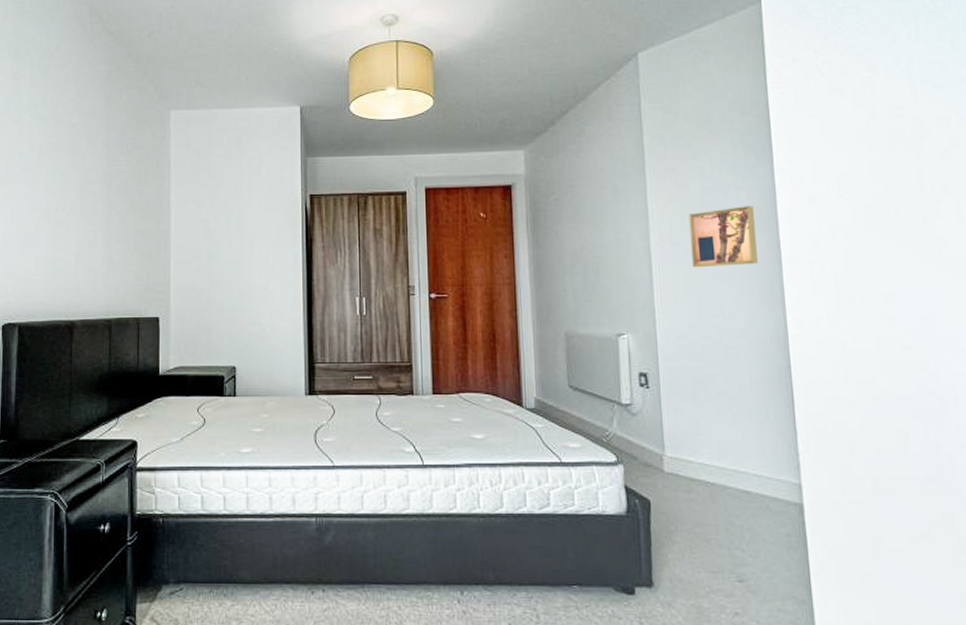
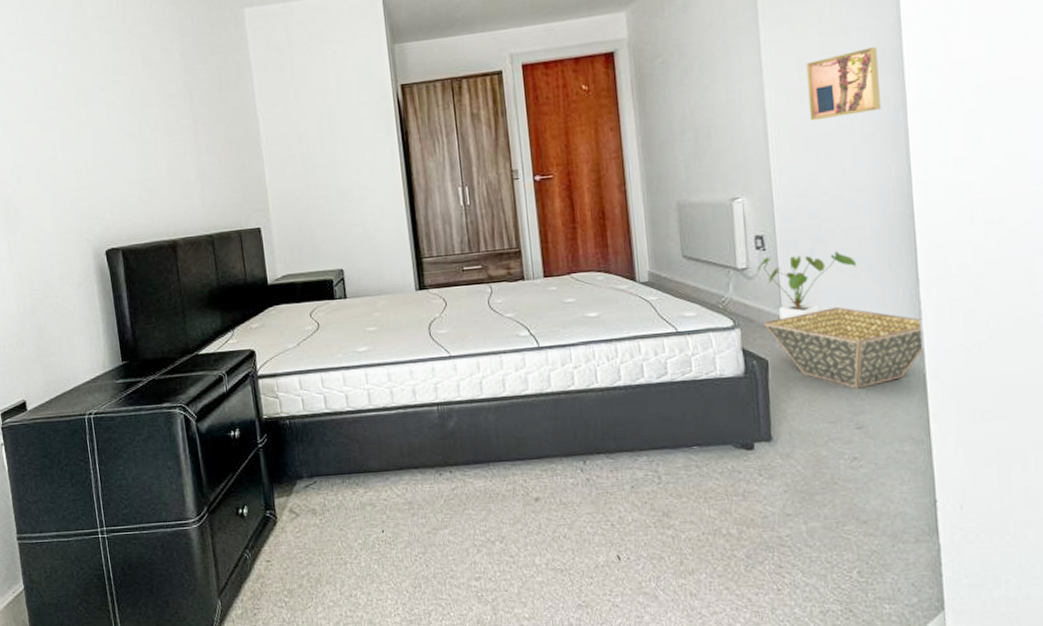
house plant: none [640,395,736,459] -> present [756,250,856,320]
basket: none [645,452,804,539] -> present [762,307,925,389]

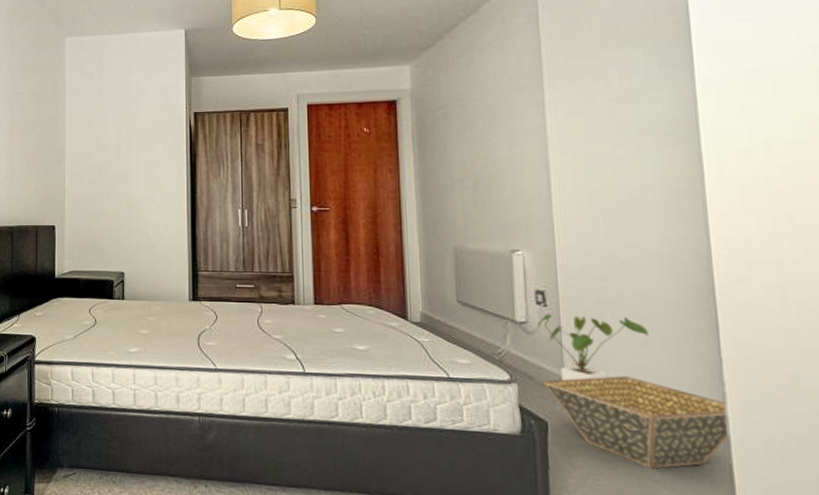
wall art: present [806,47,881,121] -> none [593,118,675,183]

